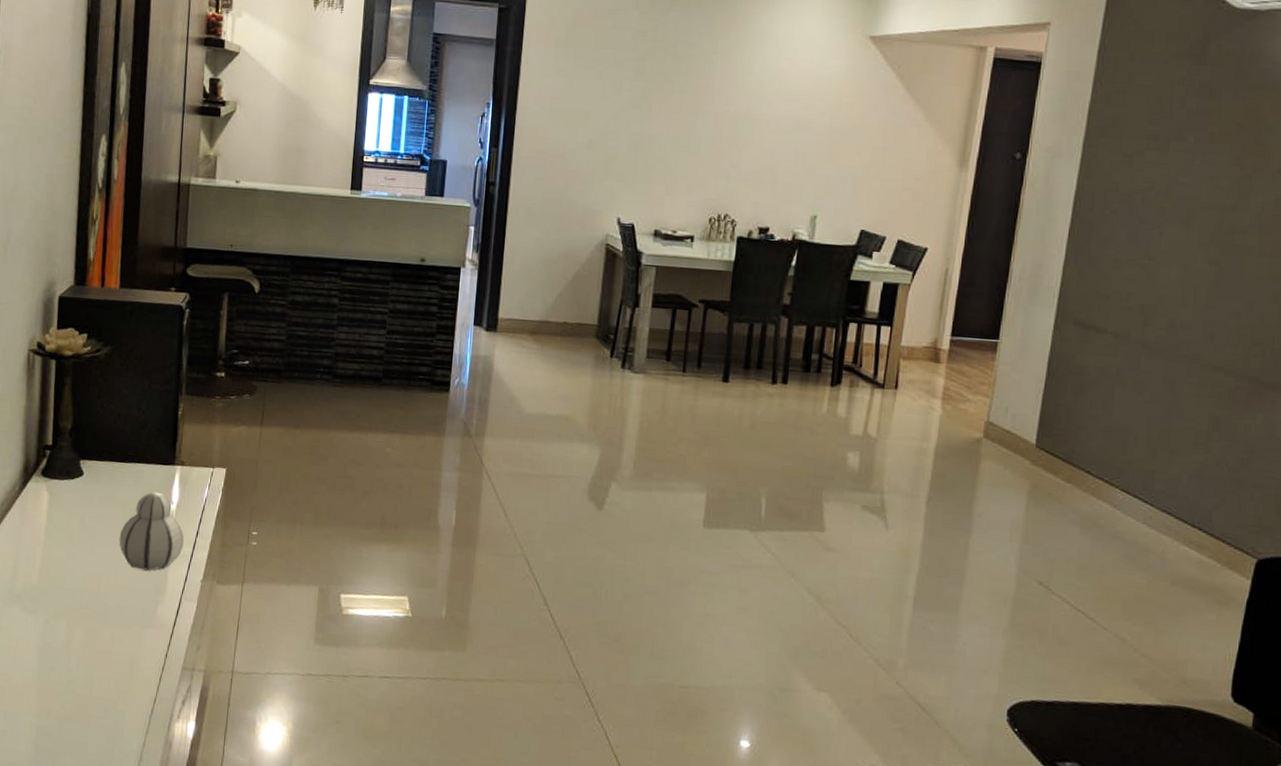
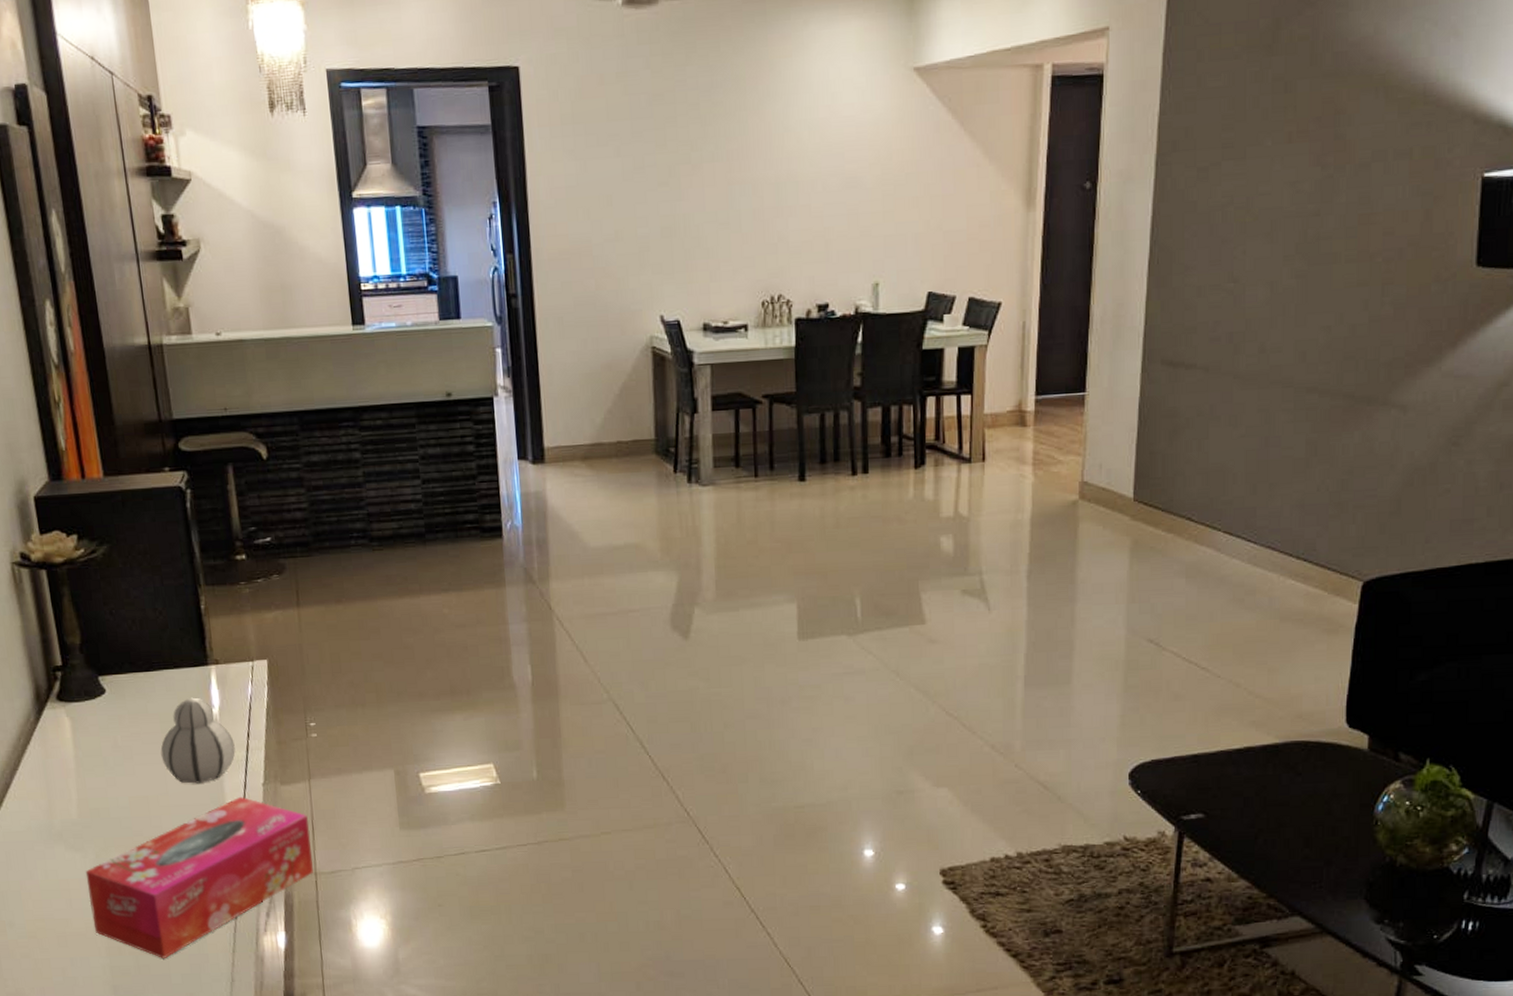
tissue box: none [30,588,235,727] -> present [85,796,313,958]

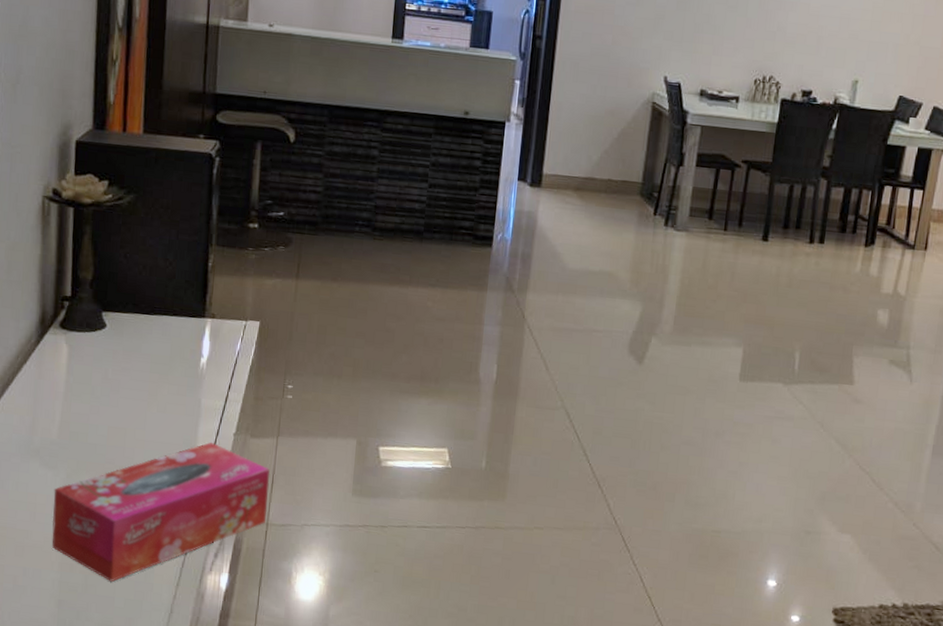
gourd: present [160,697,235,784] -> none [146,344,215,425]

